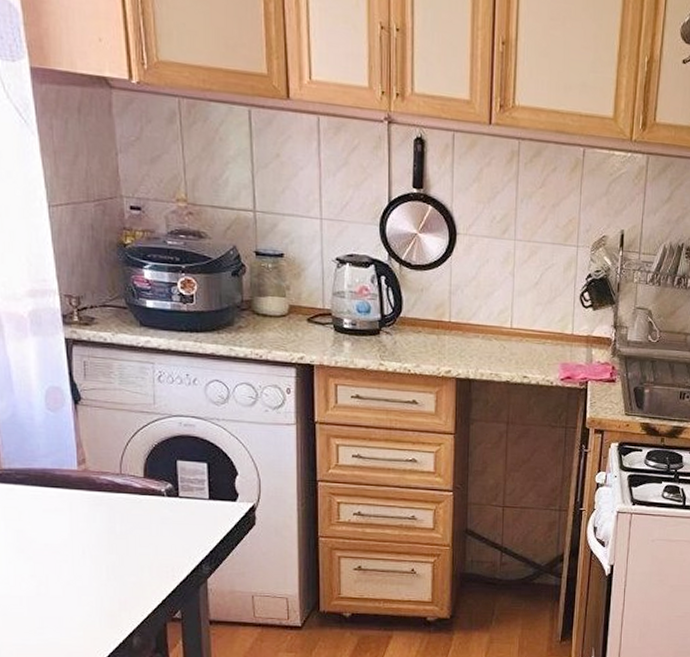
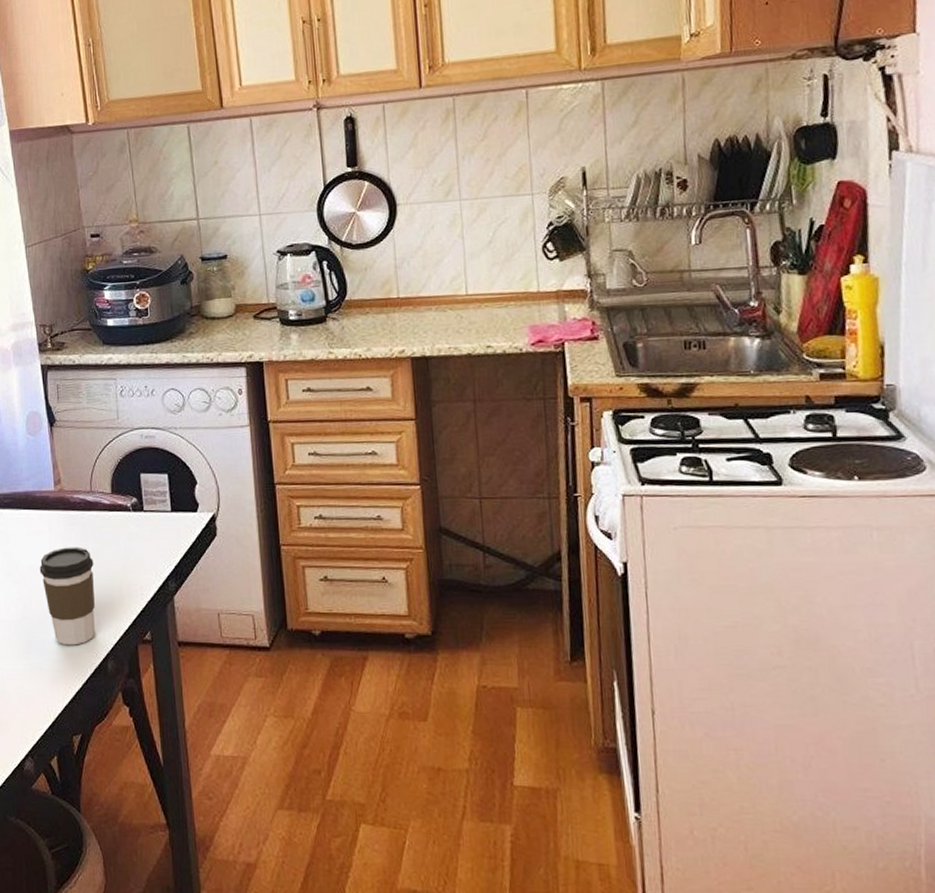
coffee cup: none [57,527,121,622] -> present [39,547,95,646]

